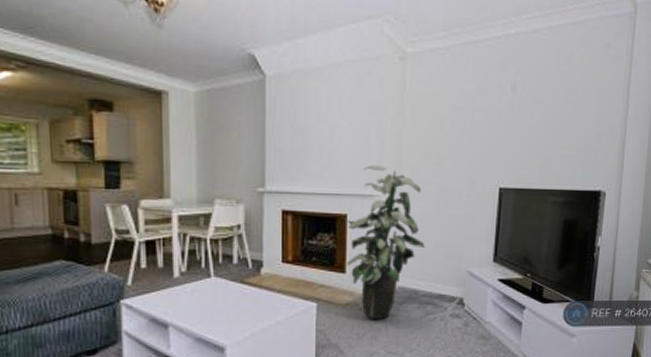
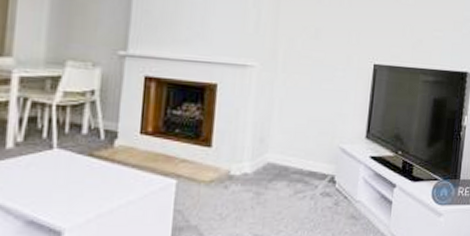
indoor plant: present [346,164,425,319] -> none [213,33,298,198]

